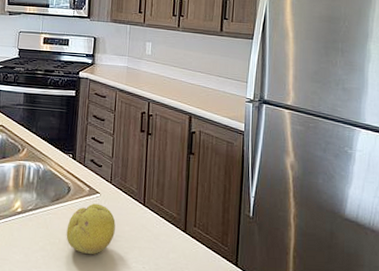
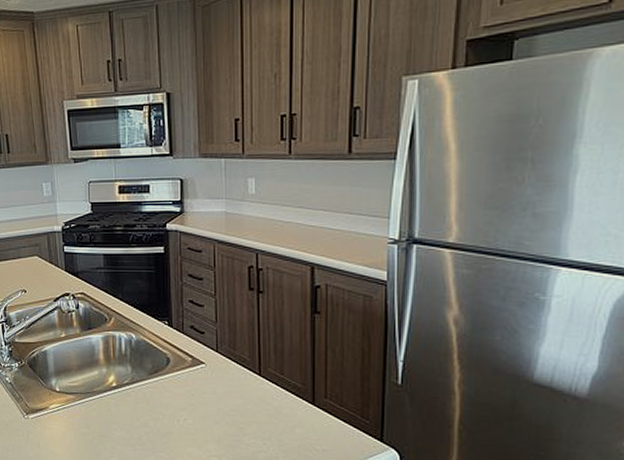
fruit: present [66,203,116,255] -> none [170,375,227,431]

